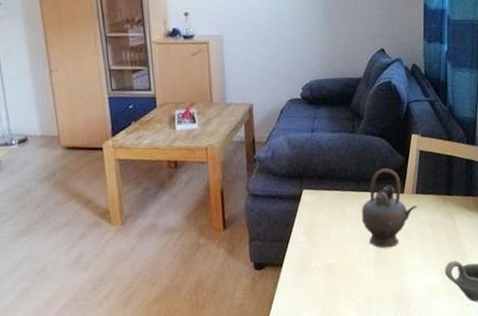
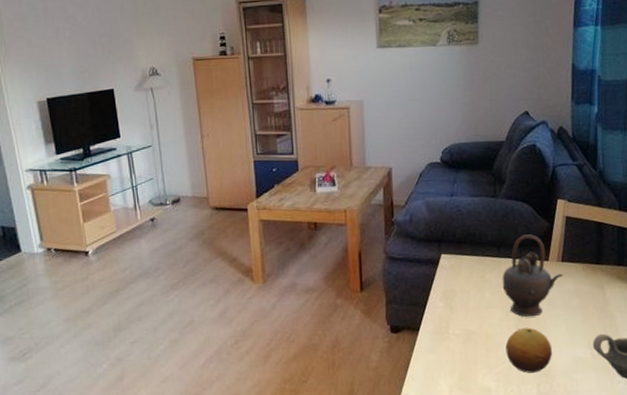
fruit: none [365,257,409,302] -> present [505,327,553,373]

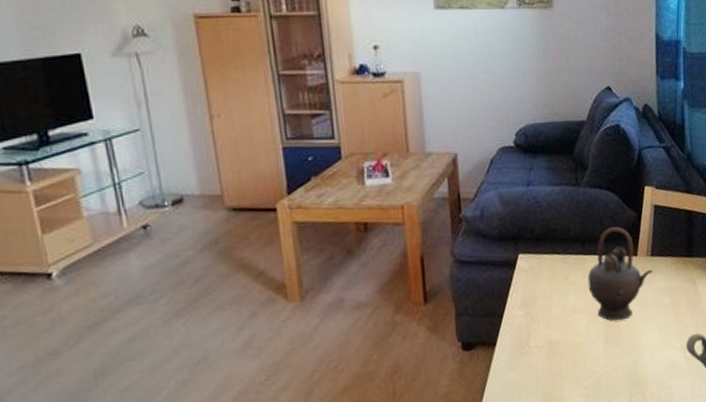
fruit: present [505,327,553,373] -> none [594,332,645,384]

